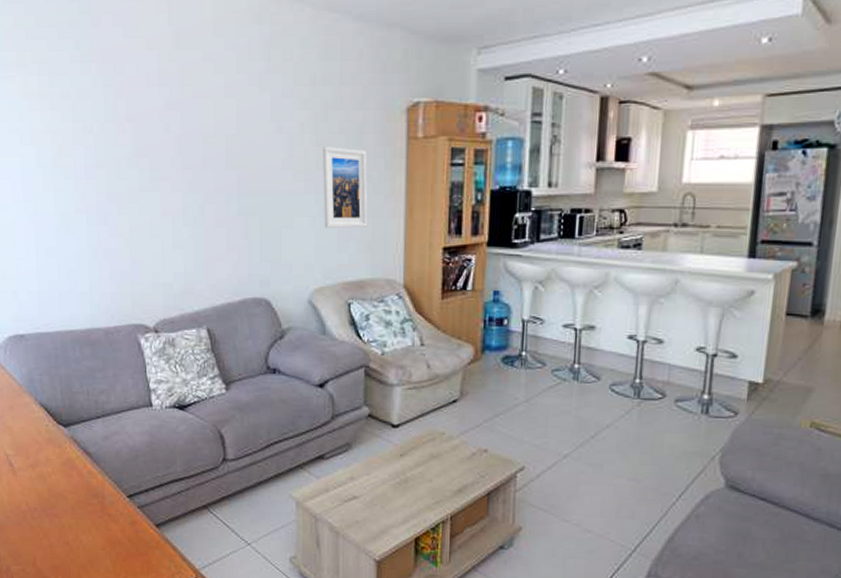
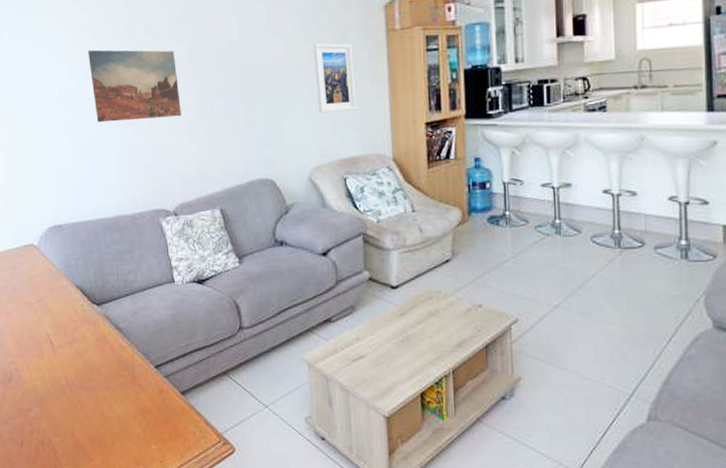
wall art: none [58,133,166,220] -> present [88,49,181,123]

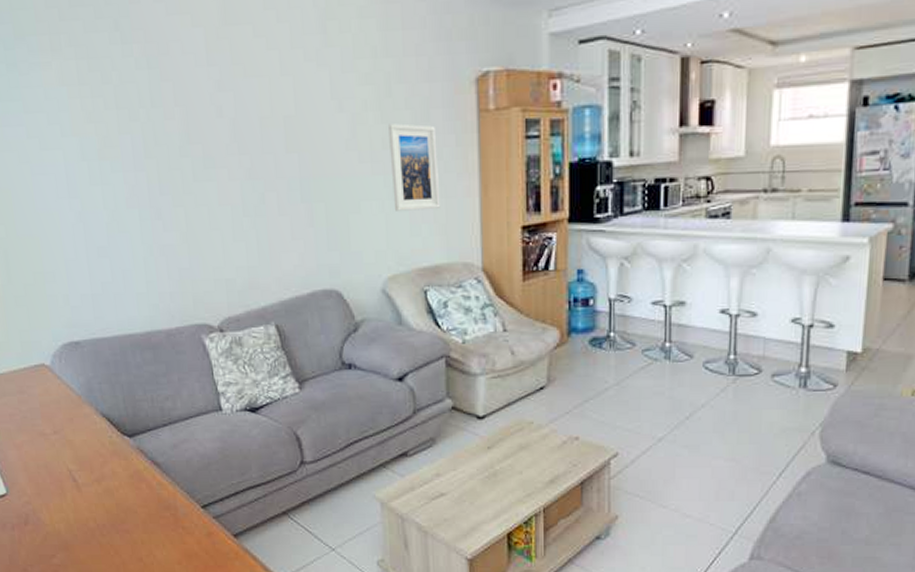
wall art: present [88,49,181,123] -> none [101,121,225,216]

